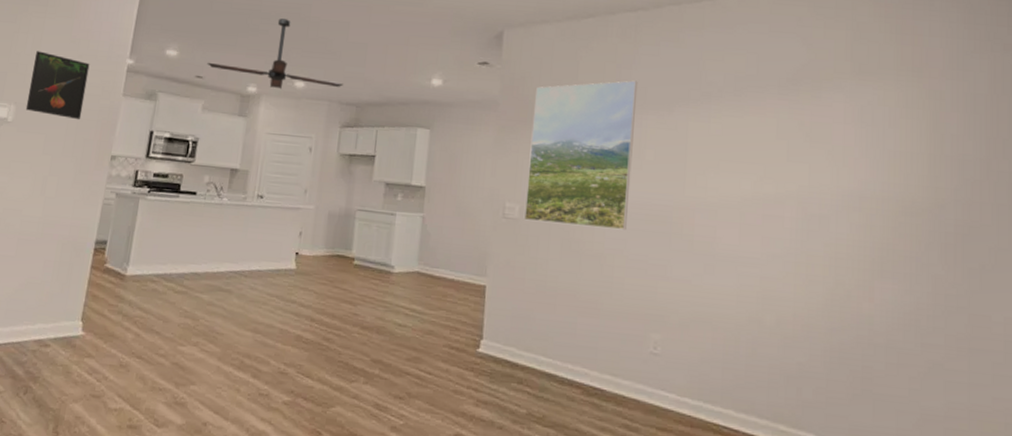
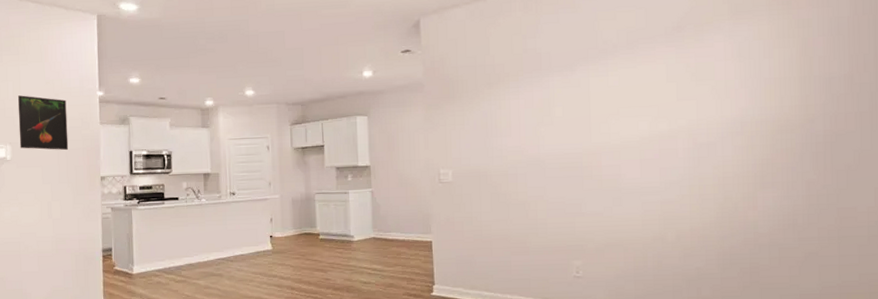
ceiling fan: present [207,18,343,90] -> none [167,36,287,99]
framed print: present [524,80,638,231] -> none [454,48,544,183]

